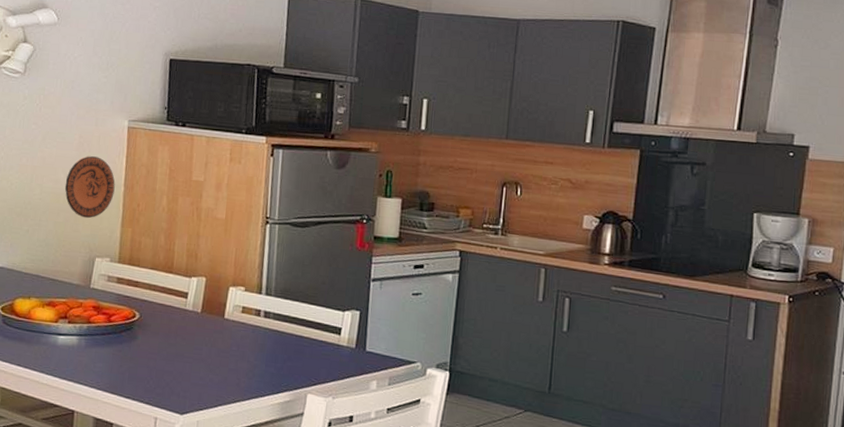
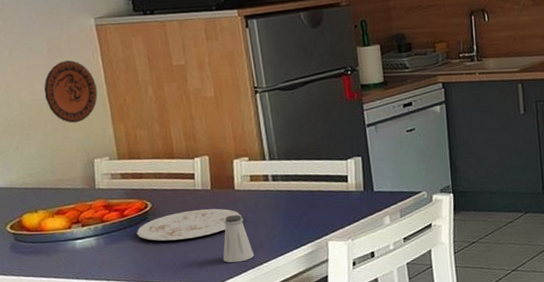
plate: none [118,329,226,360] -> present [136,208,242,241]
saltshaker: none [196,344,229,396] -> present [223,215,255,263]

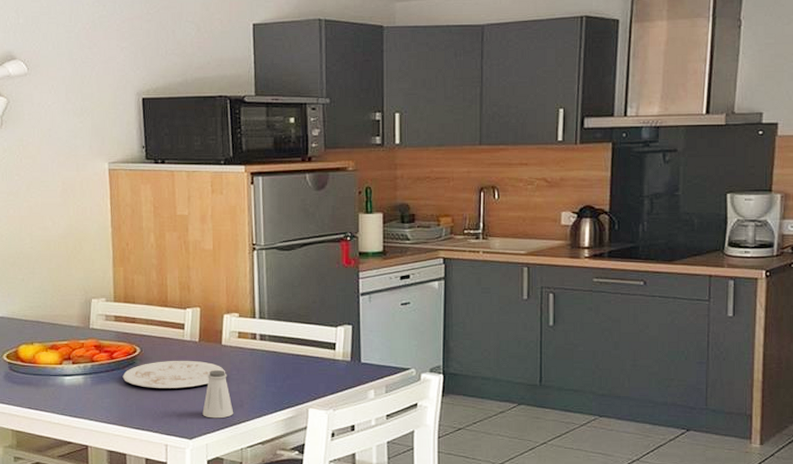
decorative plate: present [44,60,98,124] -> none [54,201,102,262]

